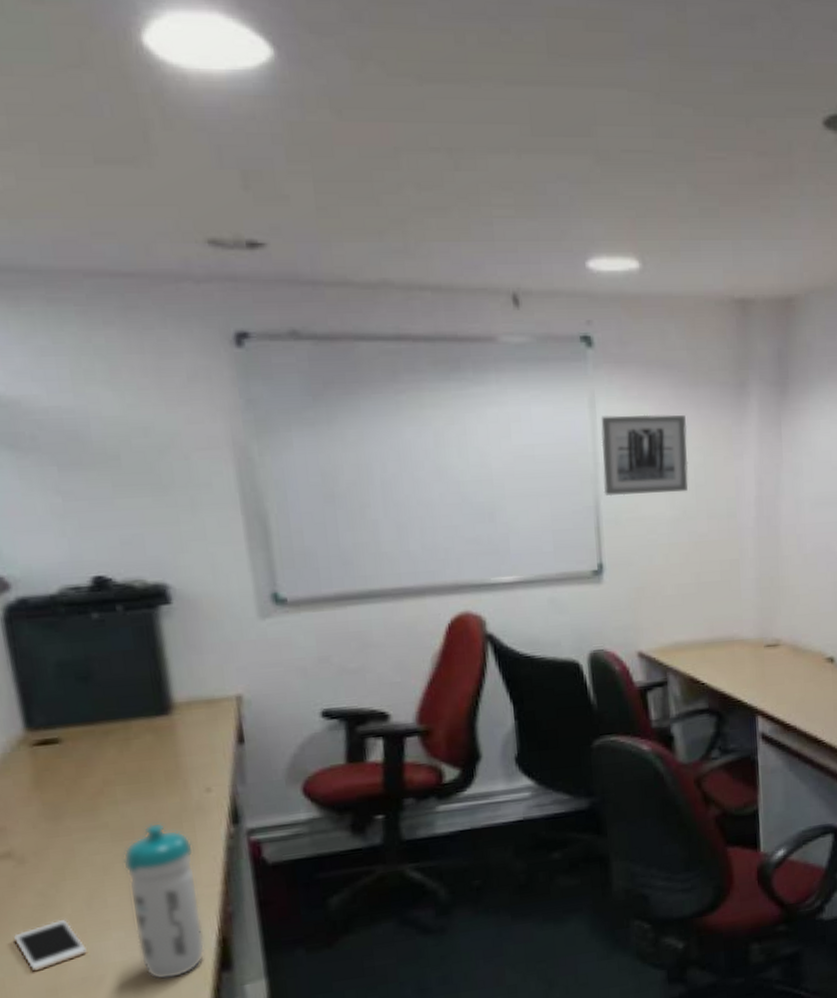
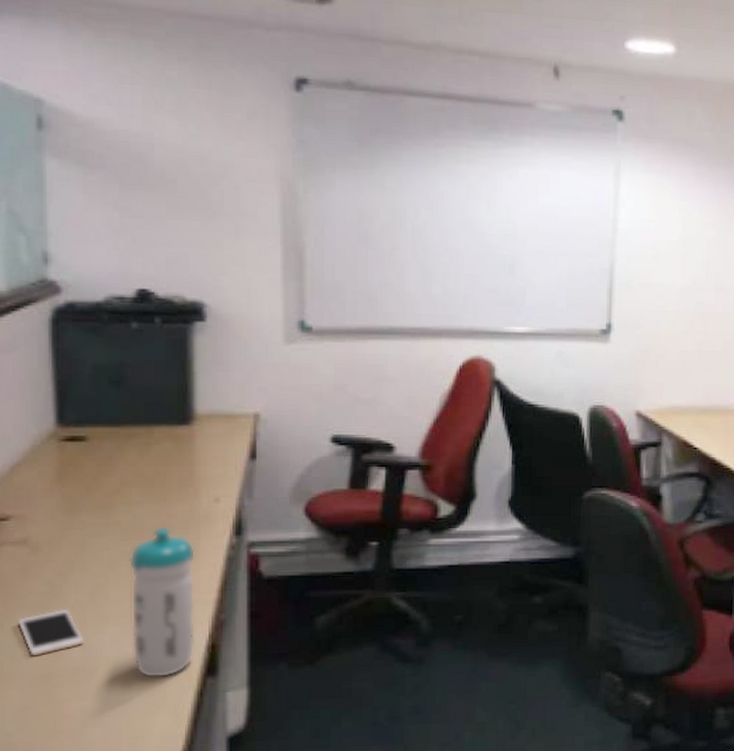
wall art: present [601,414,688,497] -> none [619,186,705,264]

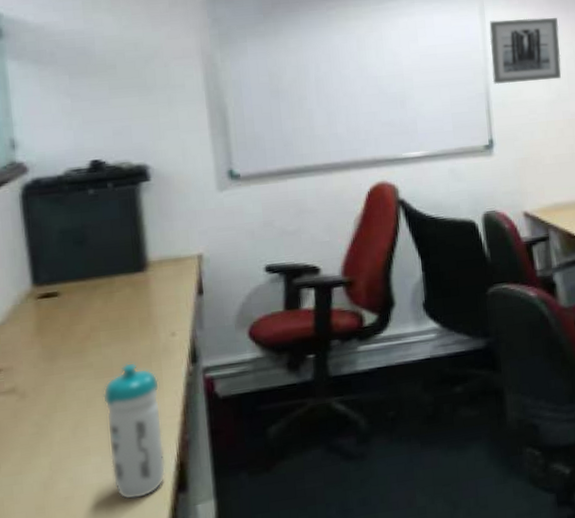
cell phone: present [17,608,85,656] -> none [12,446,71,492]
wall art: none [619,186,705,264] -> present [489,17,562,85]

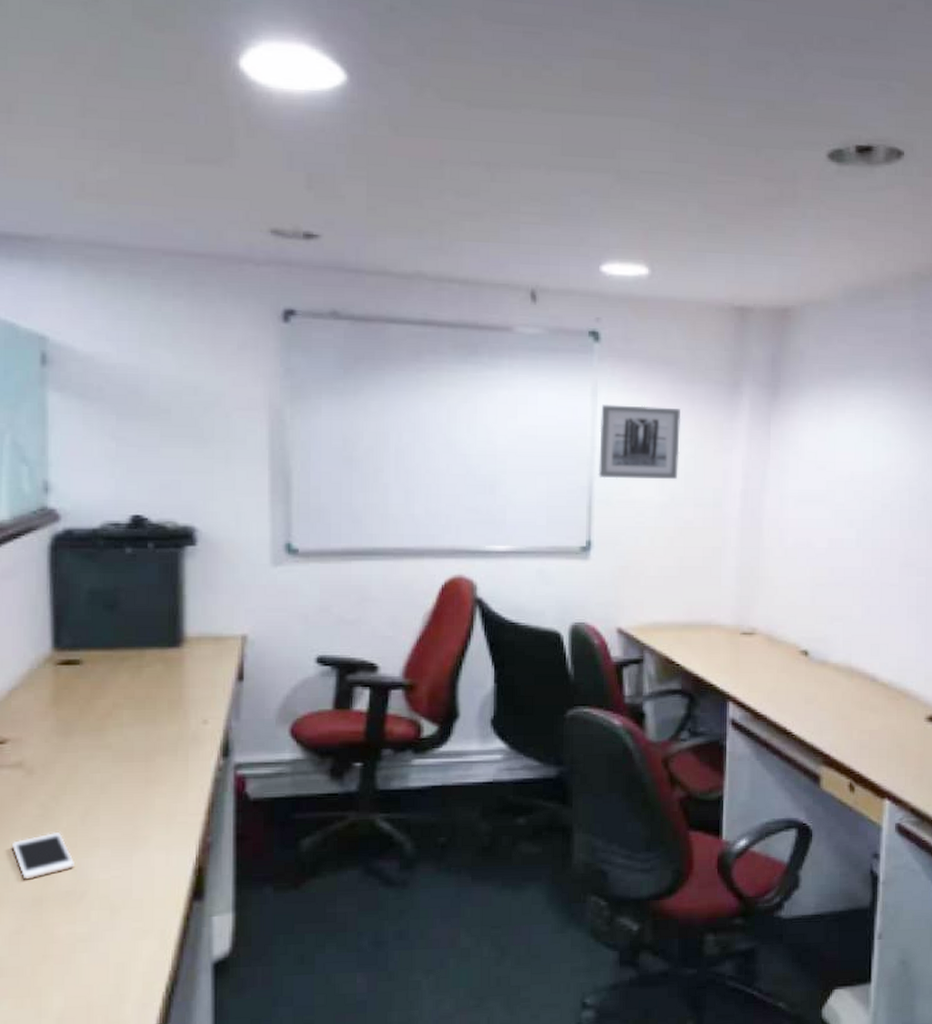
cell phone: none [12,446,71,492] -> present [11,831,76,880]
water bottle: present [103,362,166,500] -> none [120,748,184,903]

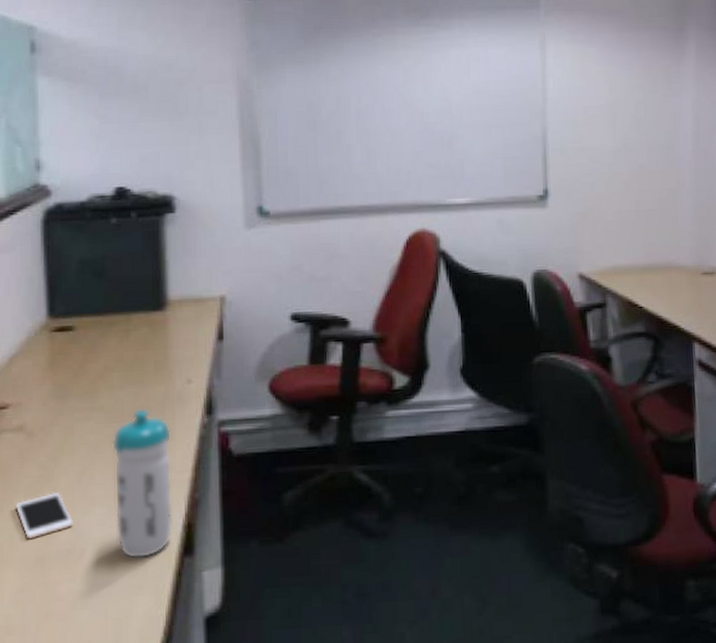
water bottle: none [120,748,184,903] -> present [112,408,173,559]
wall art: present [598,404,681,480] -> none [550,55,630,128]

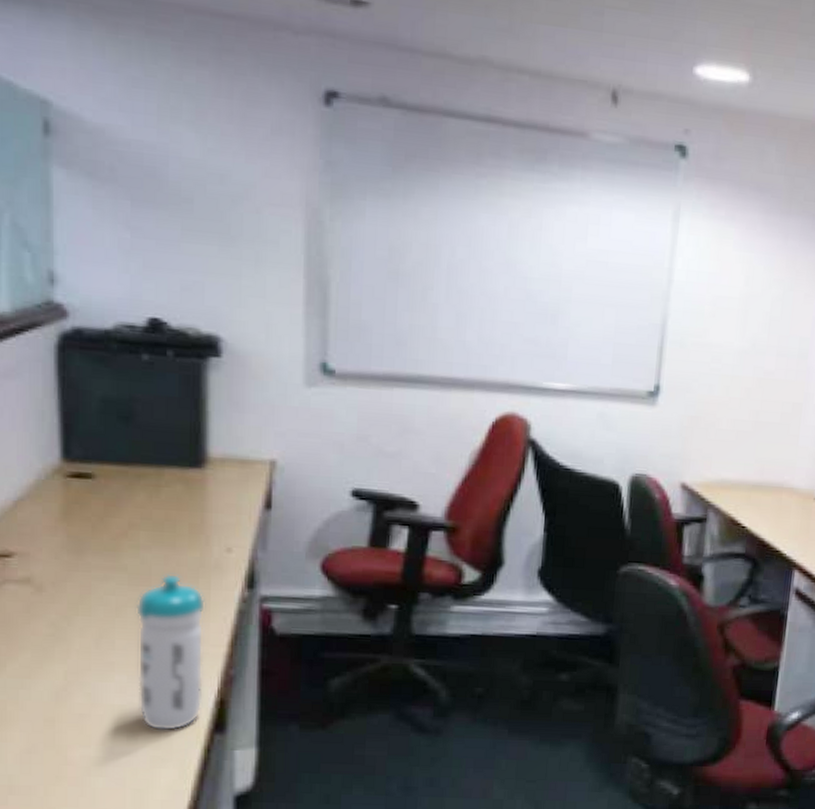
cell phone: present [15,492,74,539] -> none [20,652,90,700]

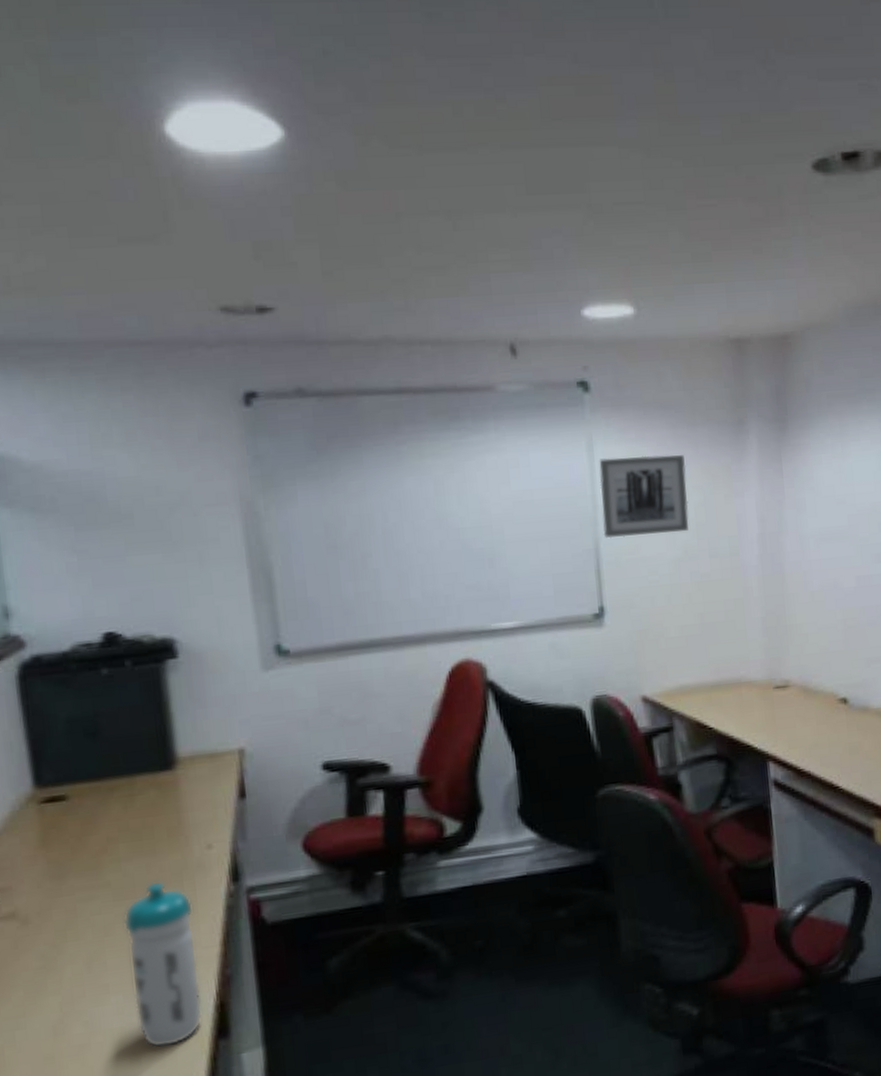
wall art: none [673,232,772,325] -> present [599,455,689,539]

